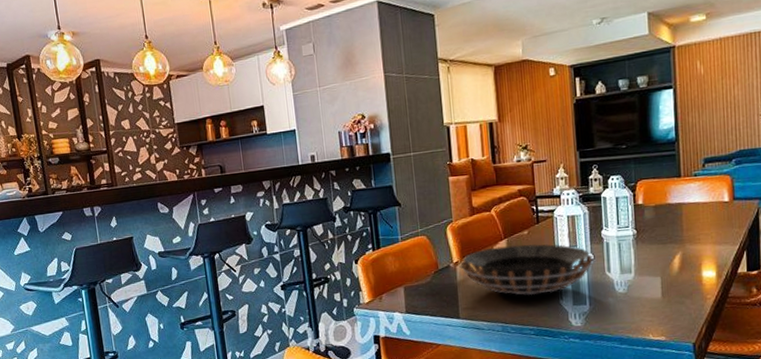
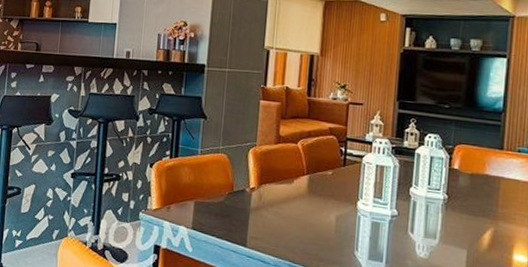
decorative bowl: present [459,244,593,296] -> none [255,180,397,241]

